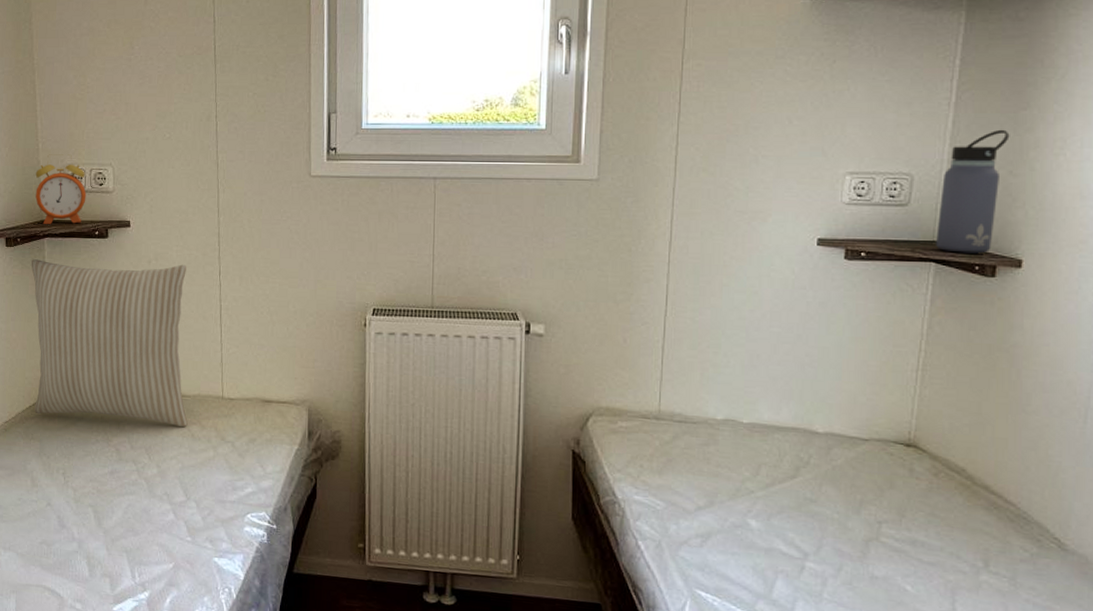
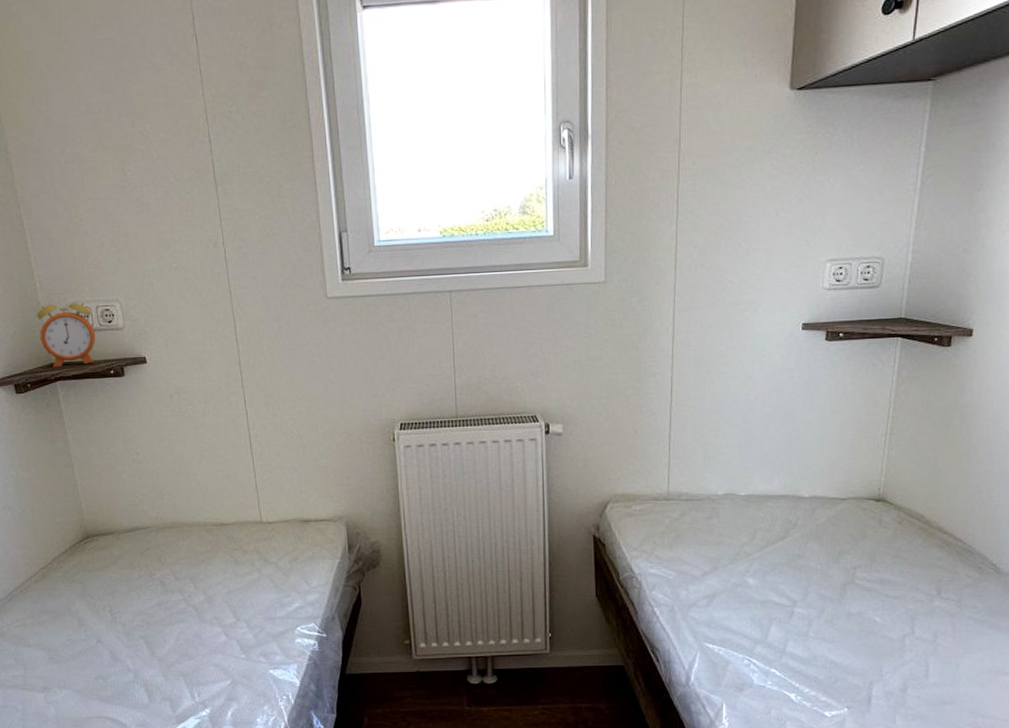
pillow: present [31,259,188,427] -> none [45,396,229,556]
water bottle: present [936,129,1010,254] -> none [902,210,966,327]

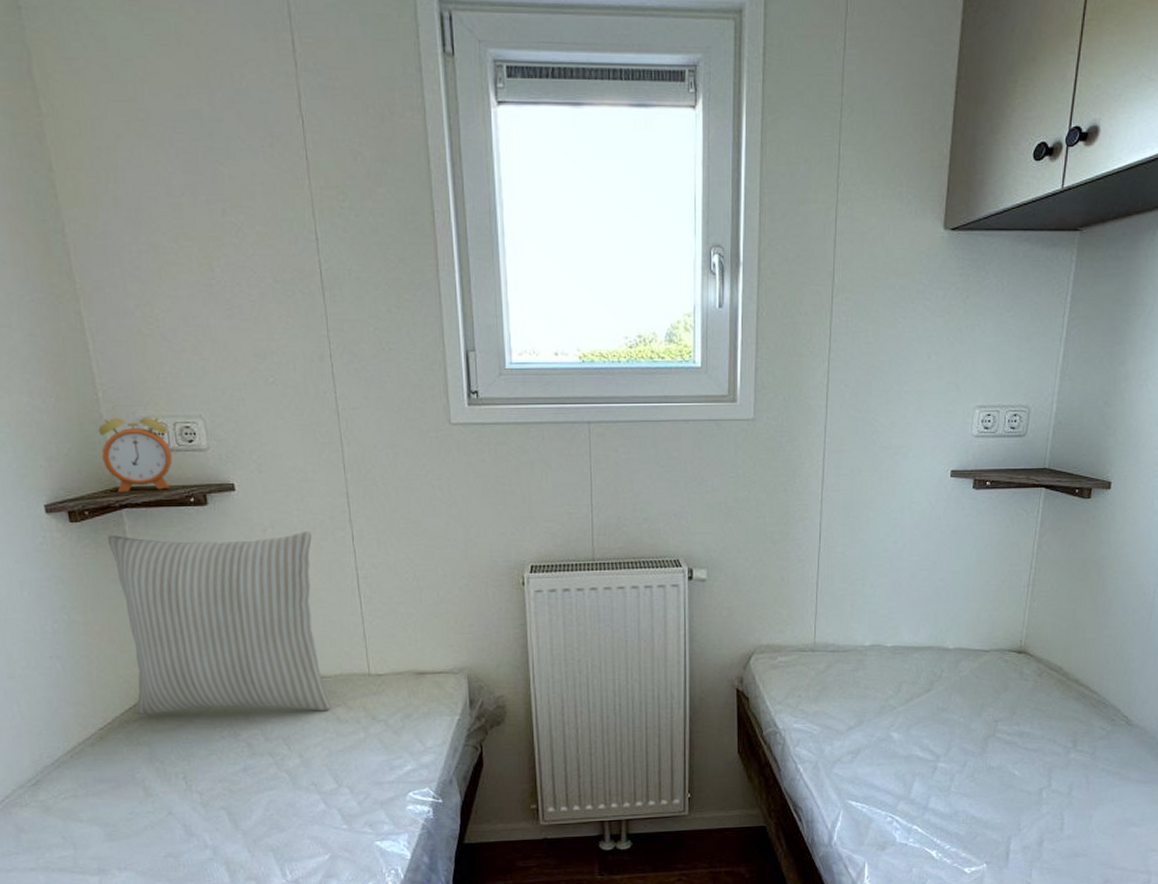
pillow: none [45,396,229,556] -> present [107,531,331,715]

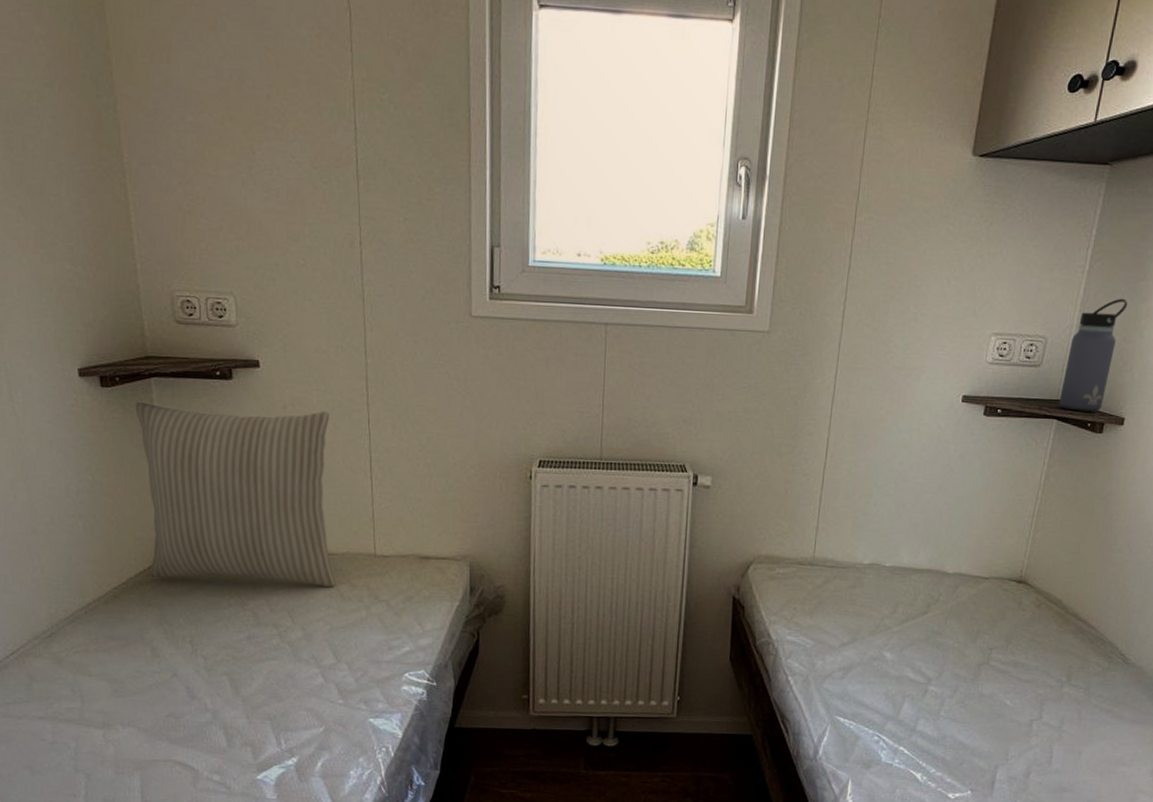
alarm clock: present [98,405,173,492] -> none [134,277,202,362]
water bottle: none [1046,363,1107,478] -> present [1059,298,1128,412]

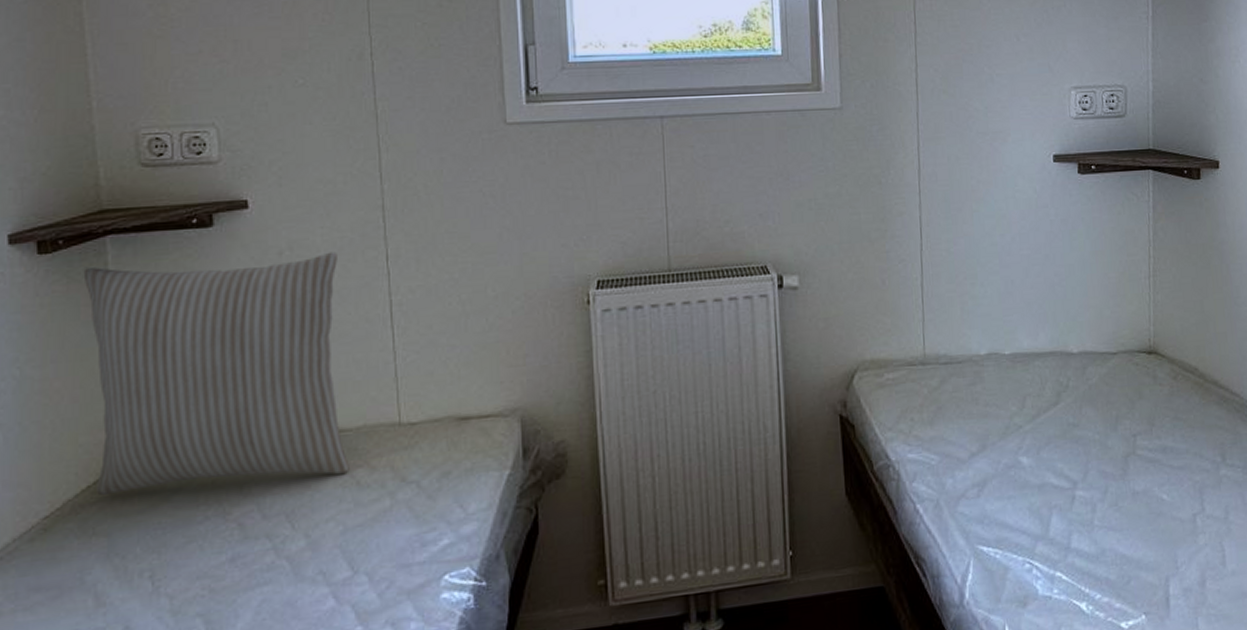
water bottle: present [1059,298,1128,412] -> none [1150,40,1197,159]

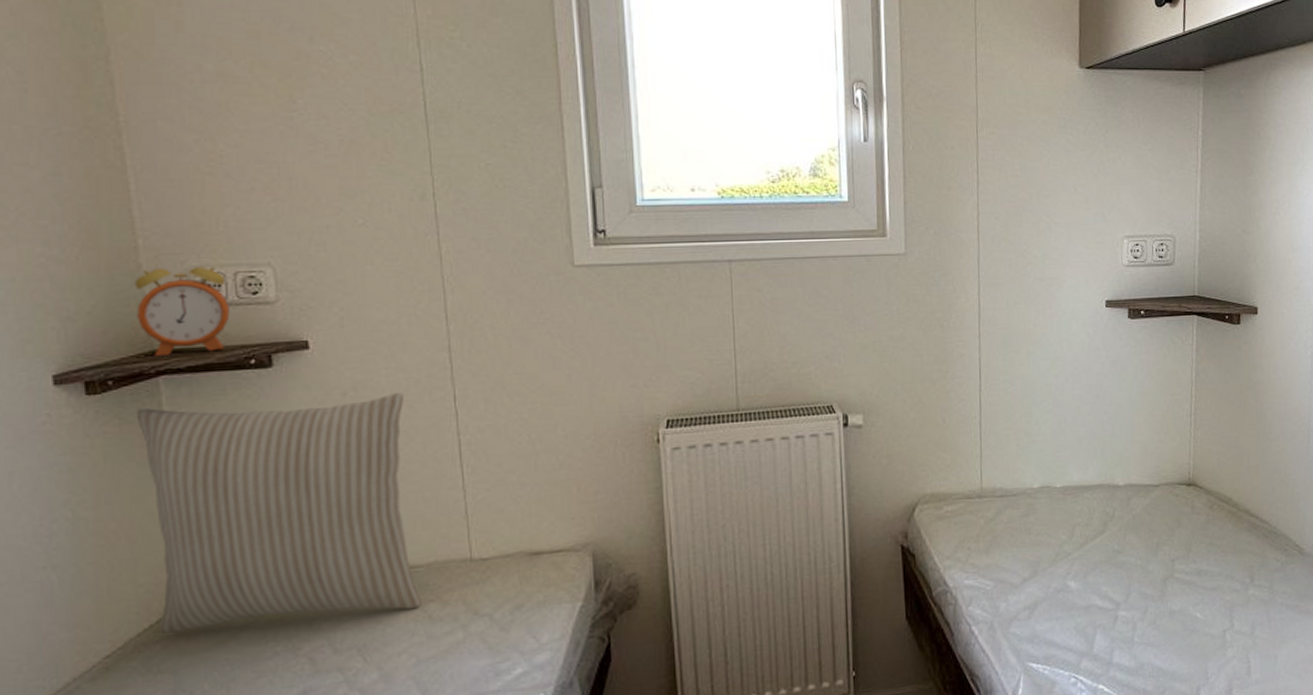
alarm clock: none [87,114,175,216] -> present [134,253,230,356]

